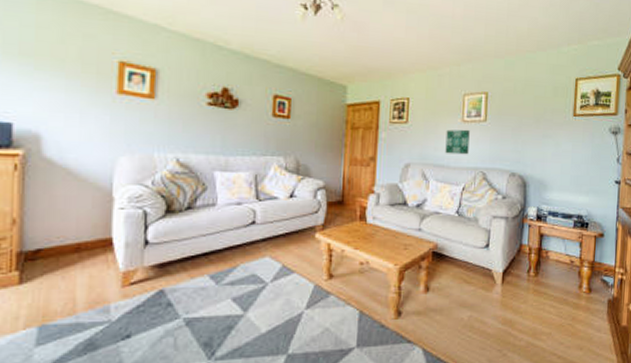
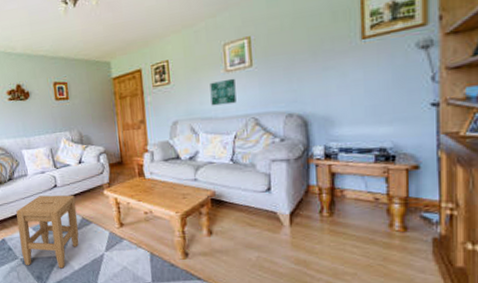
stool: none [187,234,277,332] -> present [16,195,79,269]

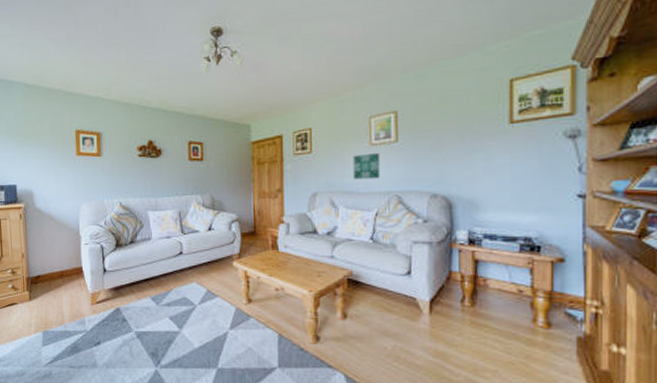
stool: present [16,195,79,269] -> none [135,263,203,346]

